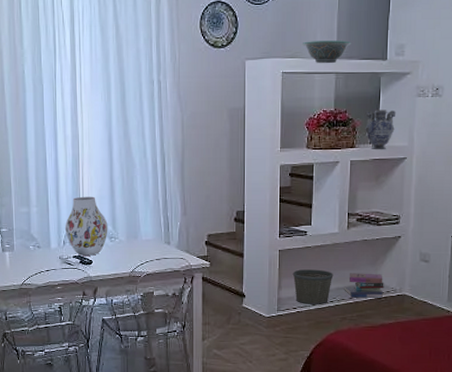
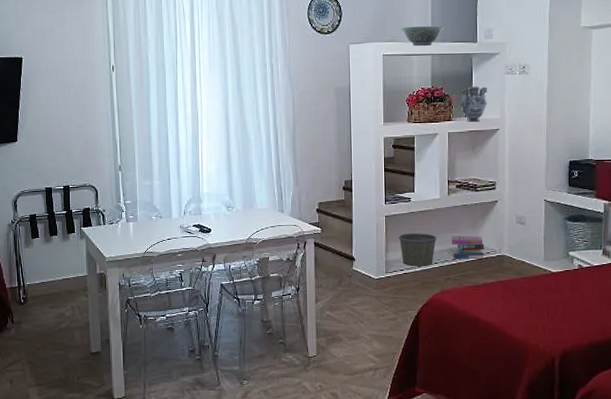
vase: present [65,196,108,256] -> none [185,169,226,224]

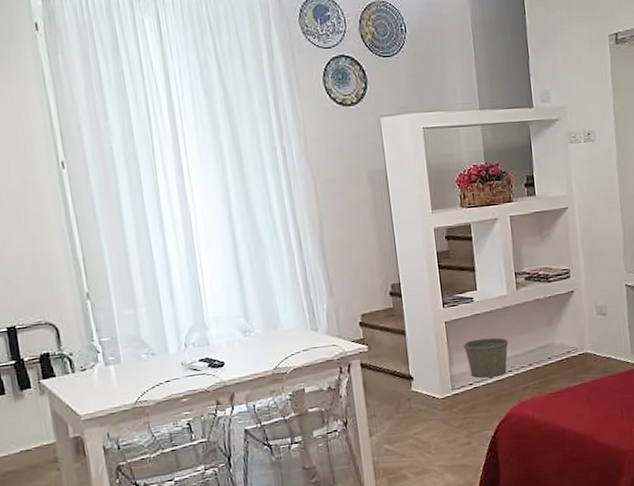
decorative bowl: present [400,26,445,46] -> none [440,90,494,116]
books: present [447,235,484,259] -> none [521,334,564,364]
decorative vase: present [460,86,488,123] -> none [519,159,552,203]

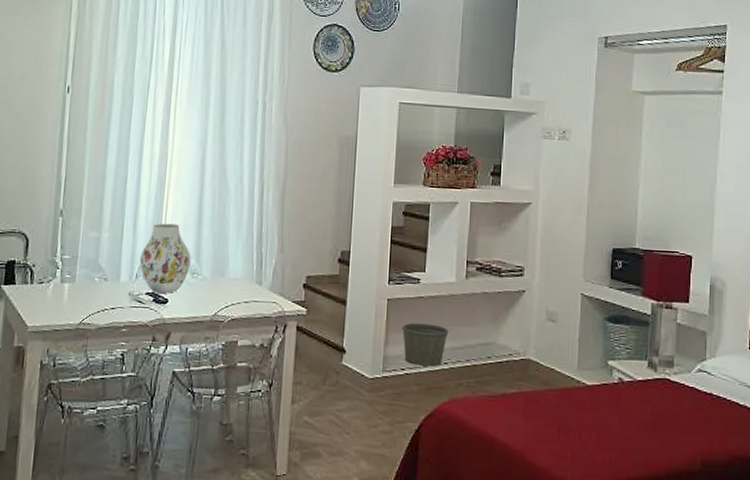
vase: none [184,286,241,358] -> present [139,223,191,293]

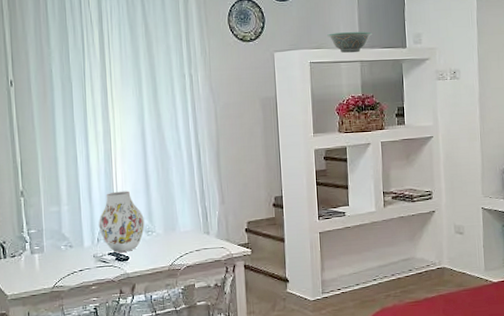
basket: present [403,323,449,366] -> none [335,249,374,285]
decorative bowl: none [421,72,474,97] -> present [326,32,373,53]

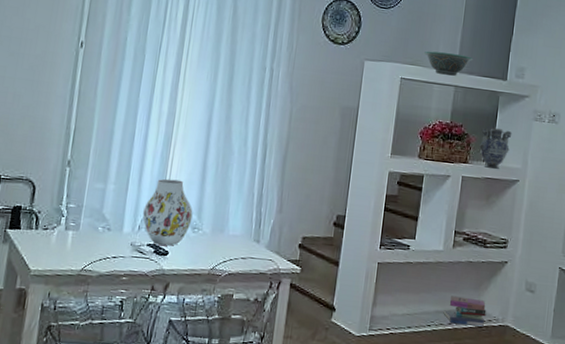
books: none [385,249,424,274] -> present [443,296,487,327]
decorative vase: none [391,93,420,131] -> present [480,128,512,170]

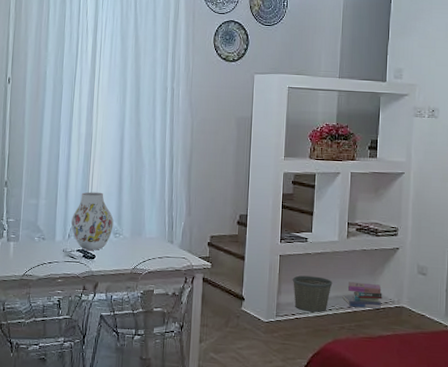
basket: none [390,286,434,328] -> present [293,275,333,312]
decorative bowl: present [423,51,474,76] -> none [307,60,354,82]
decorative vase: present [480,128,512,170] -> none [365,126,395,165]

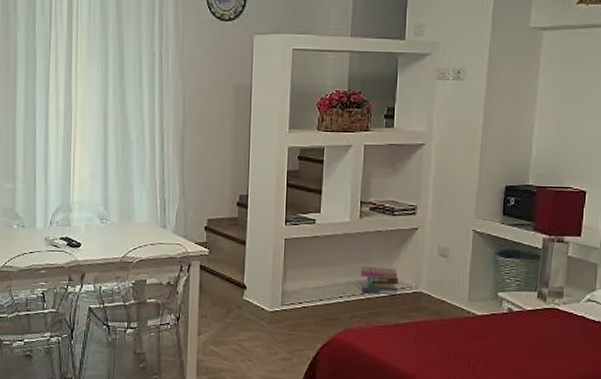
vase: present [71,192,114,250] -> none [53,173,99,238]
basket: present [293,275,333,312] -> none [300,260,344,300]

